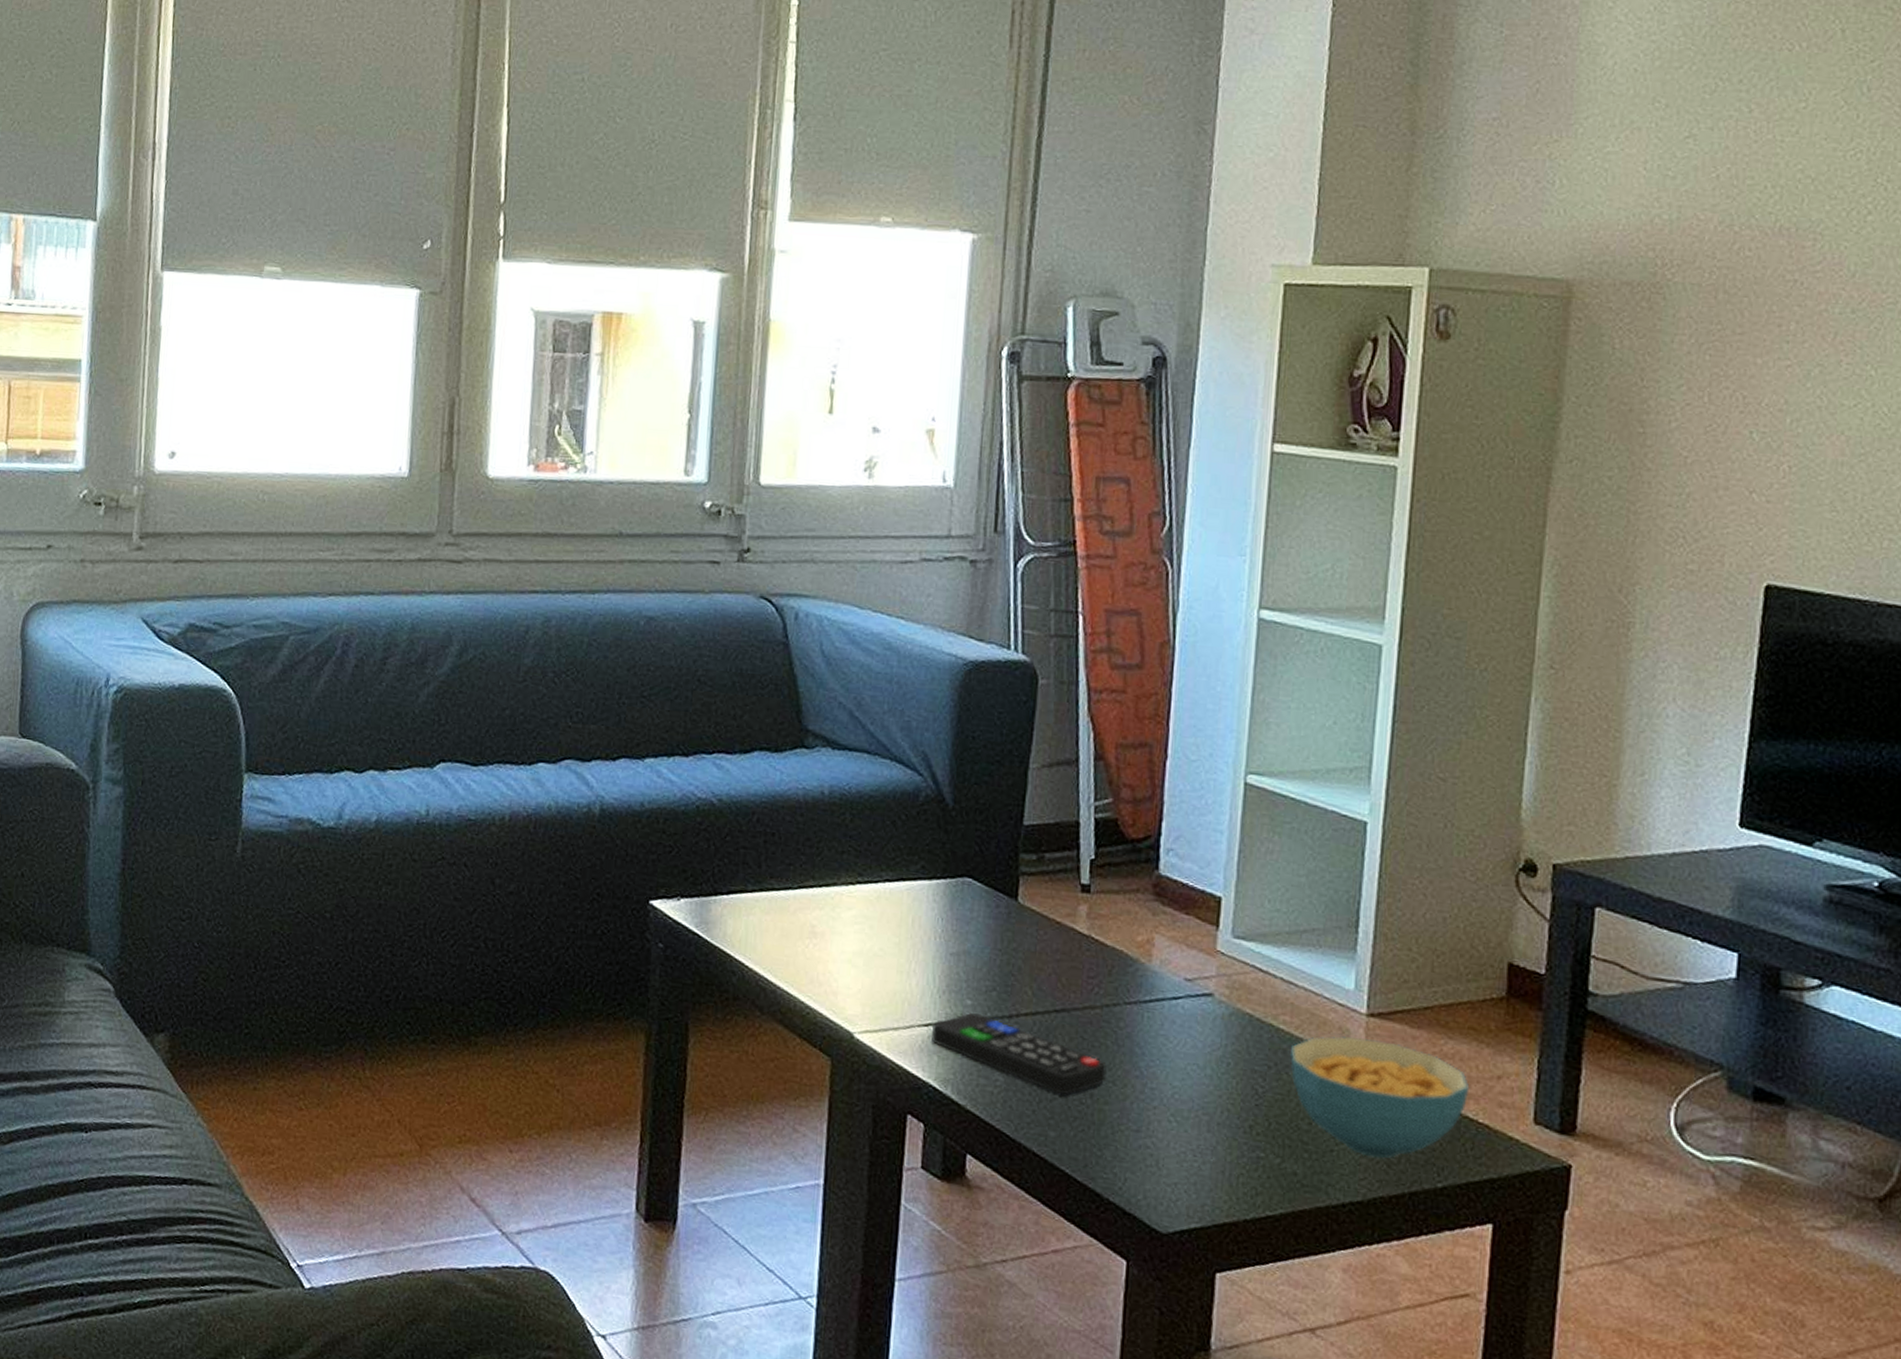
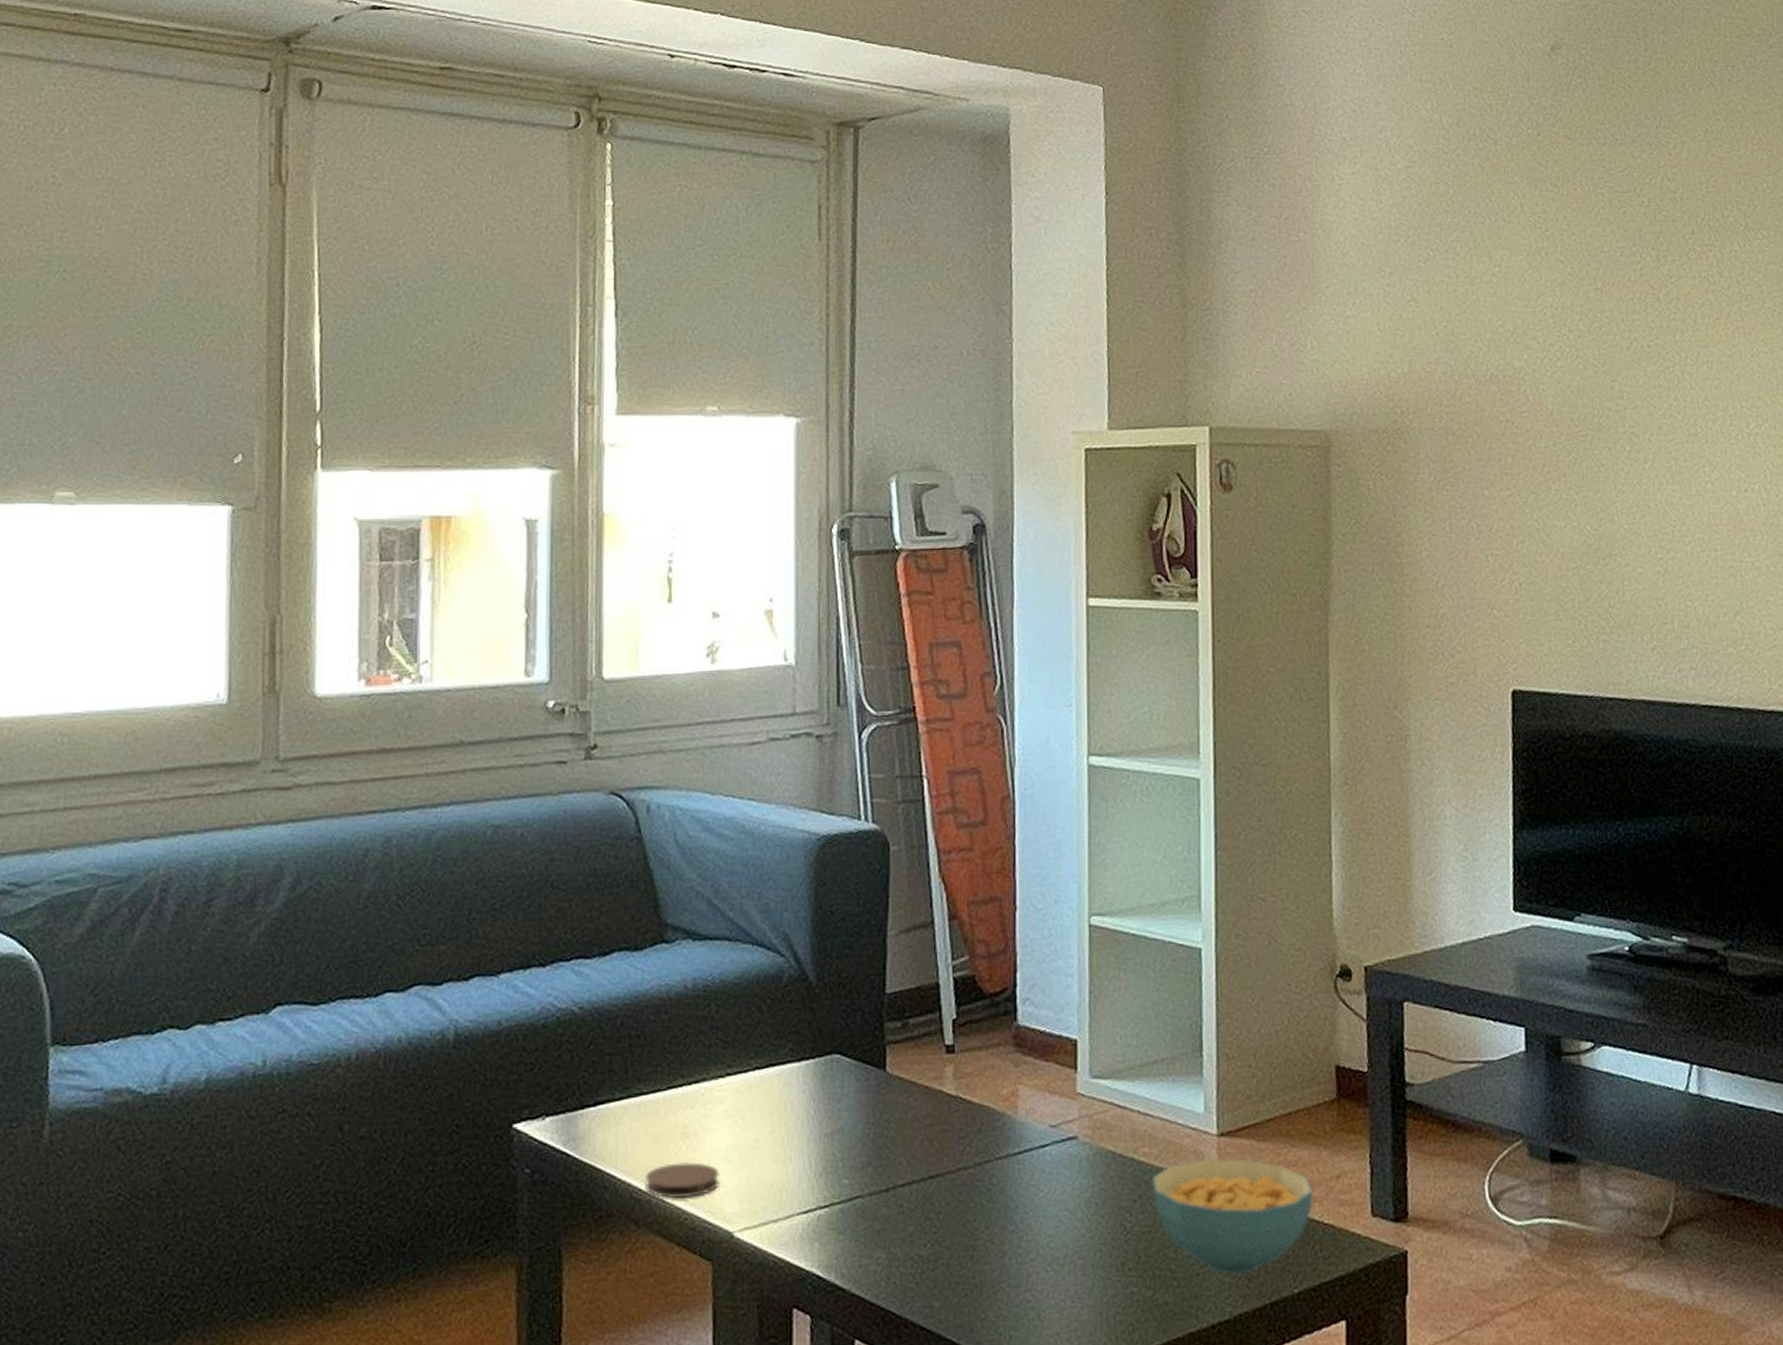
coaster: none [771,959,844,995] -> present [646,1162,719,1198]
remote control: present [930,1013,1107,1095] -> none [811,1192,984,1262]

